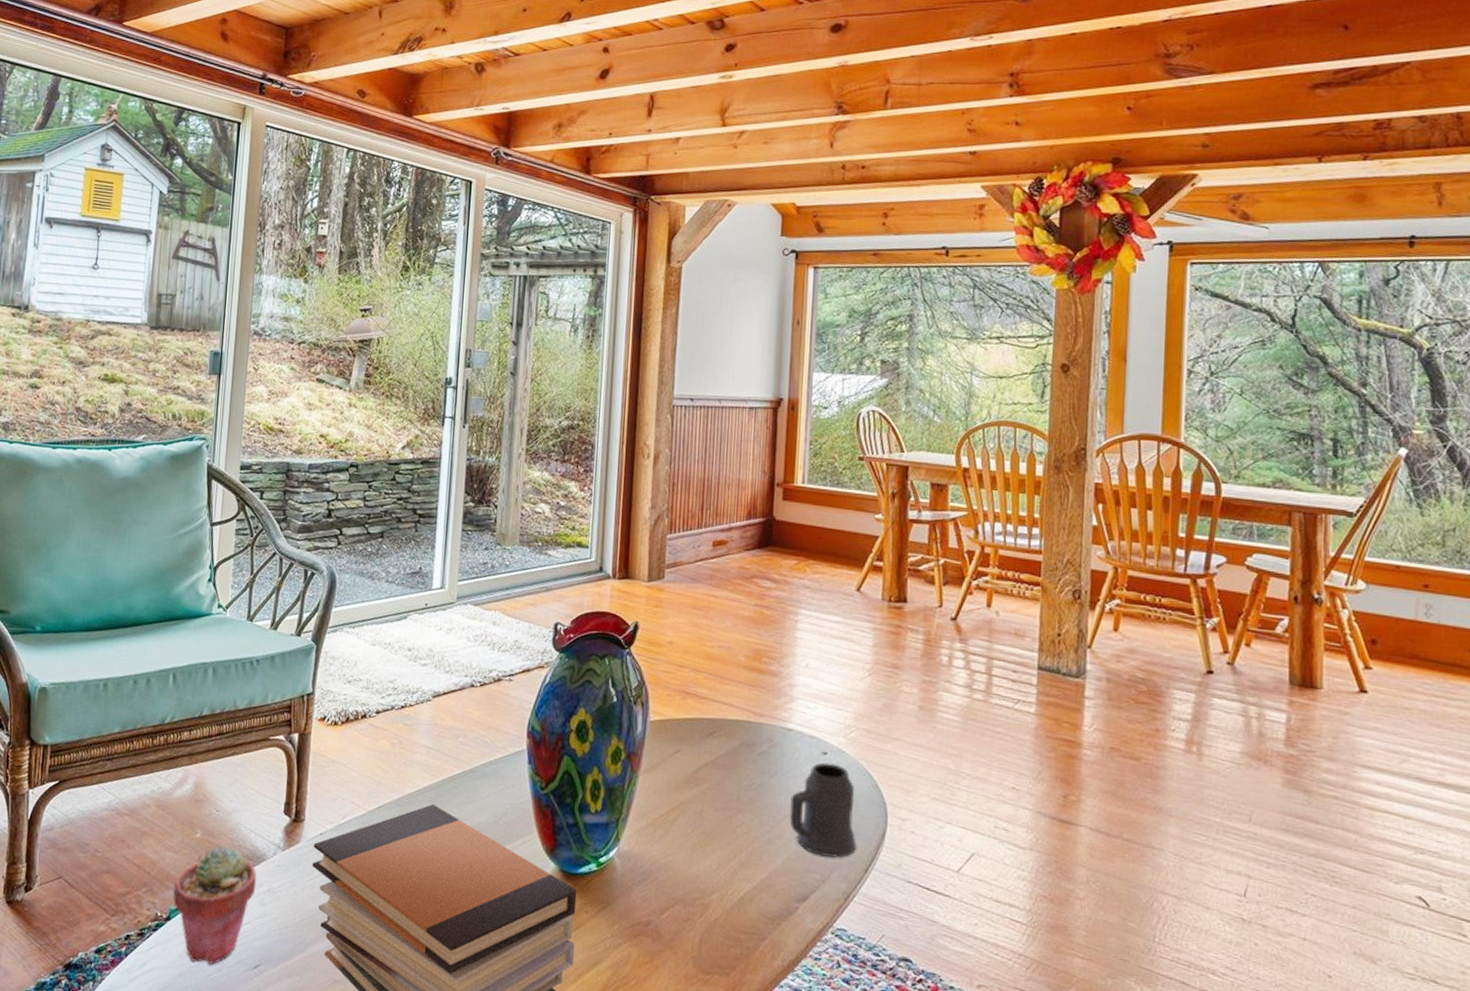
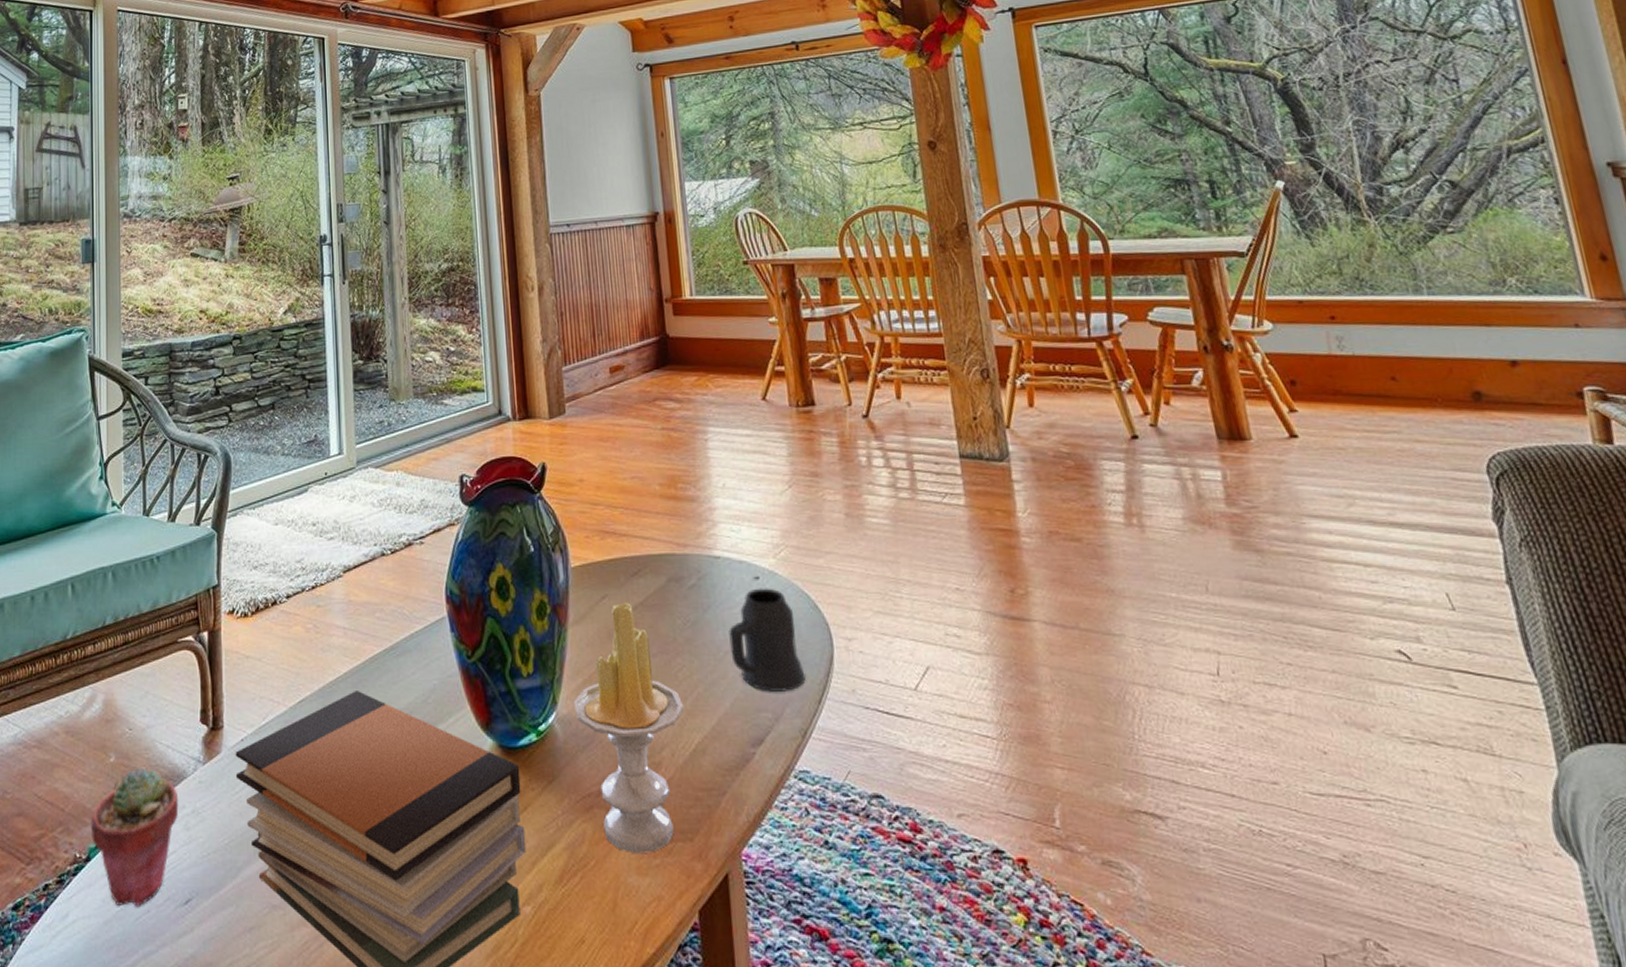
candle: none [634,759,738,981] -> present [573,602,684,854]

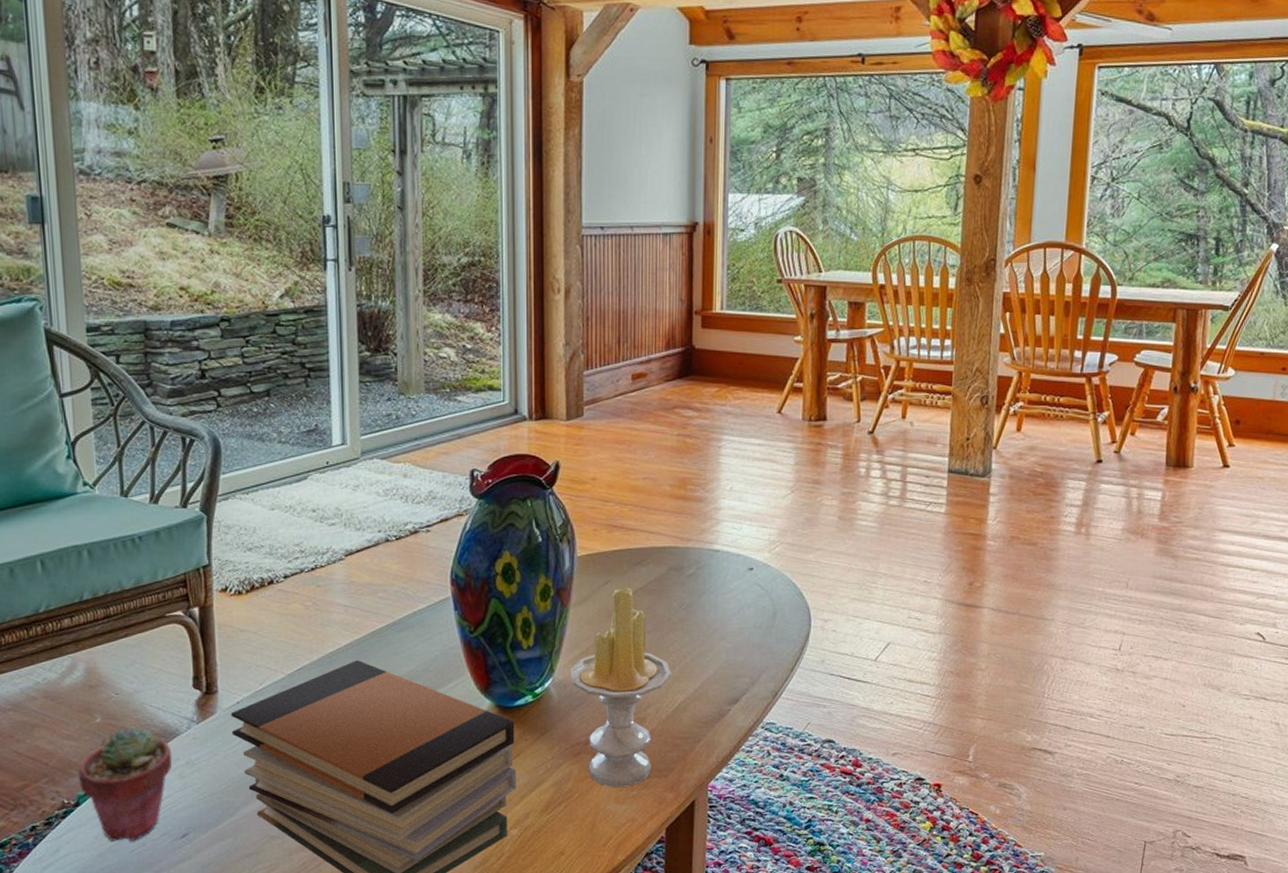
mug: present [729,588,806,692] -> none [719,577,783,662]

